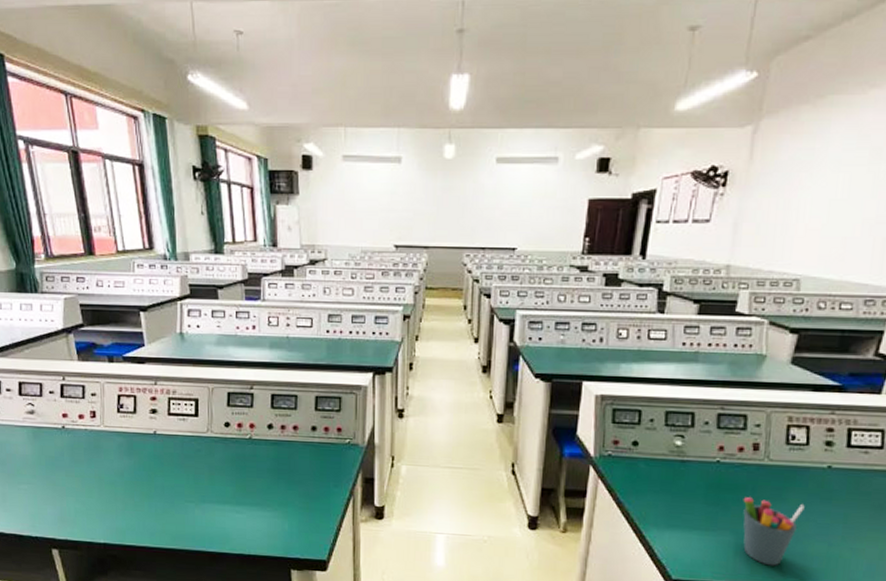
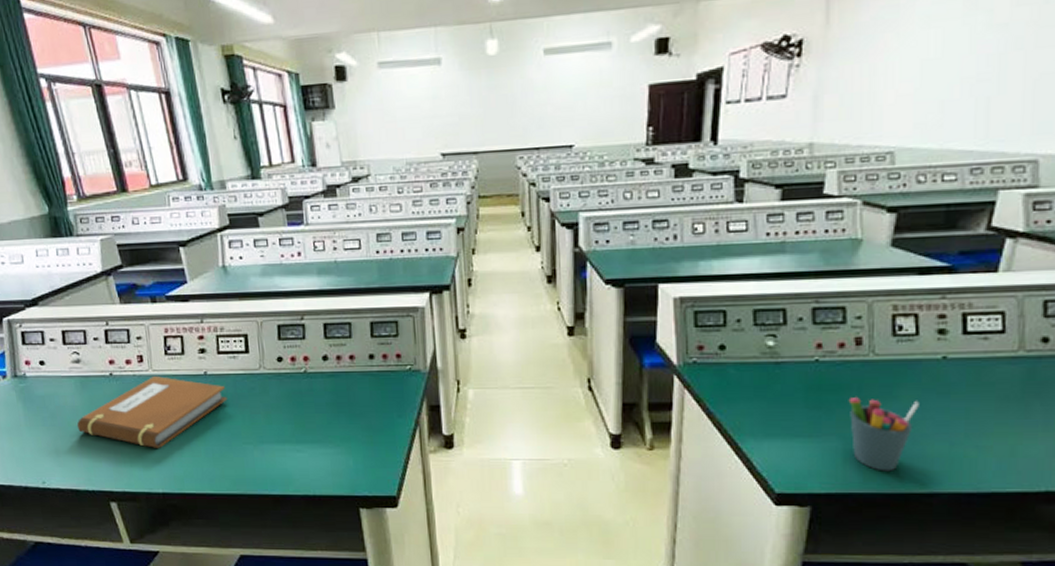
notebook: none [25,432,174,501] -> present [76,376,227,448]

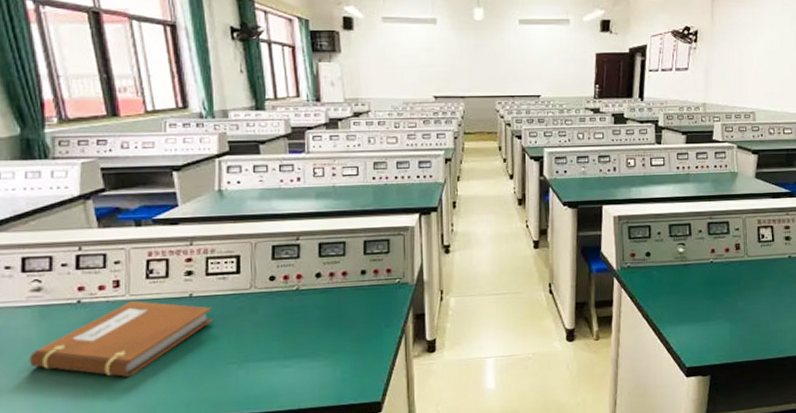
pen holder: present [848,397,919,472] -> none [732,289,776,344]

